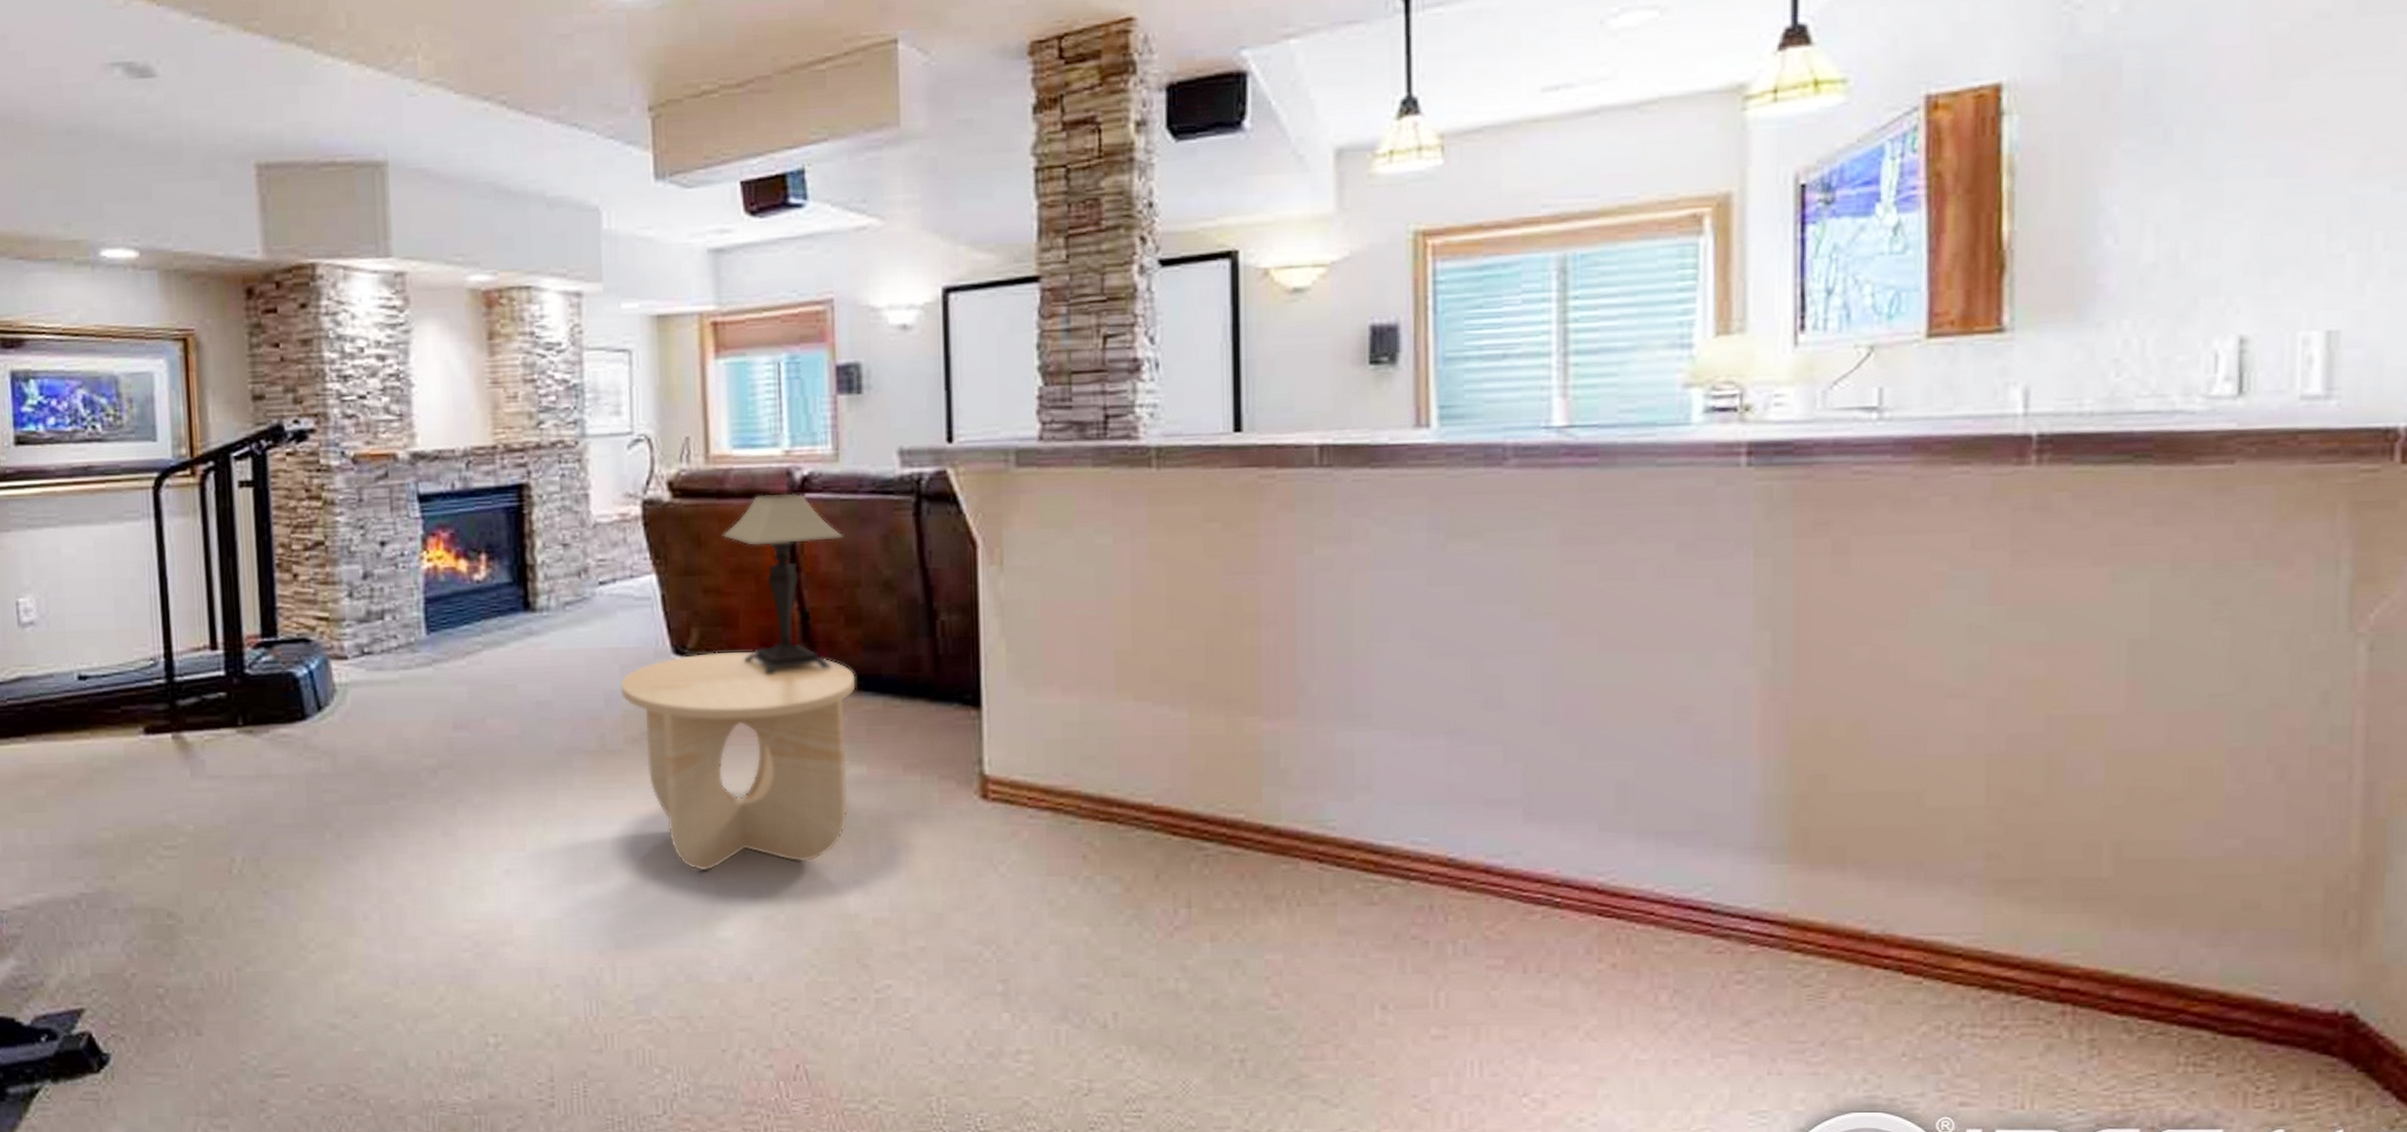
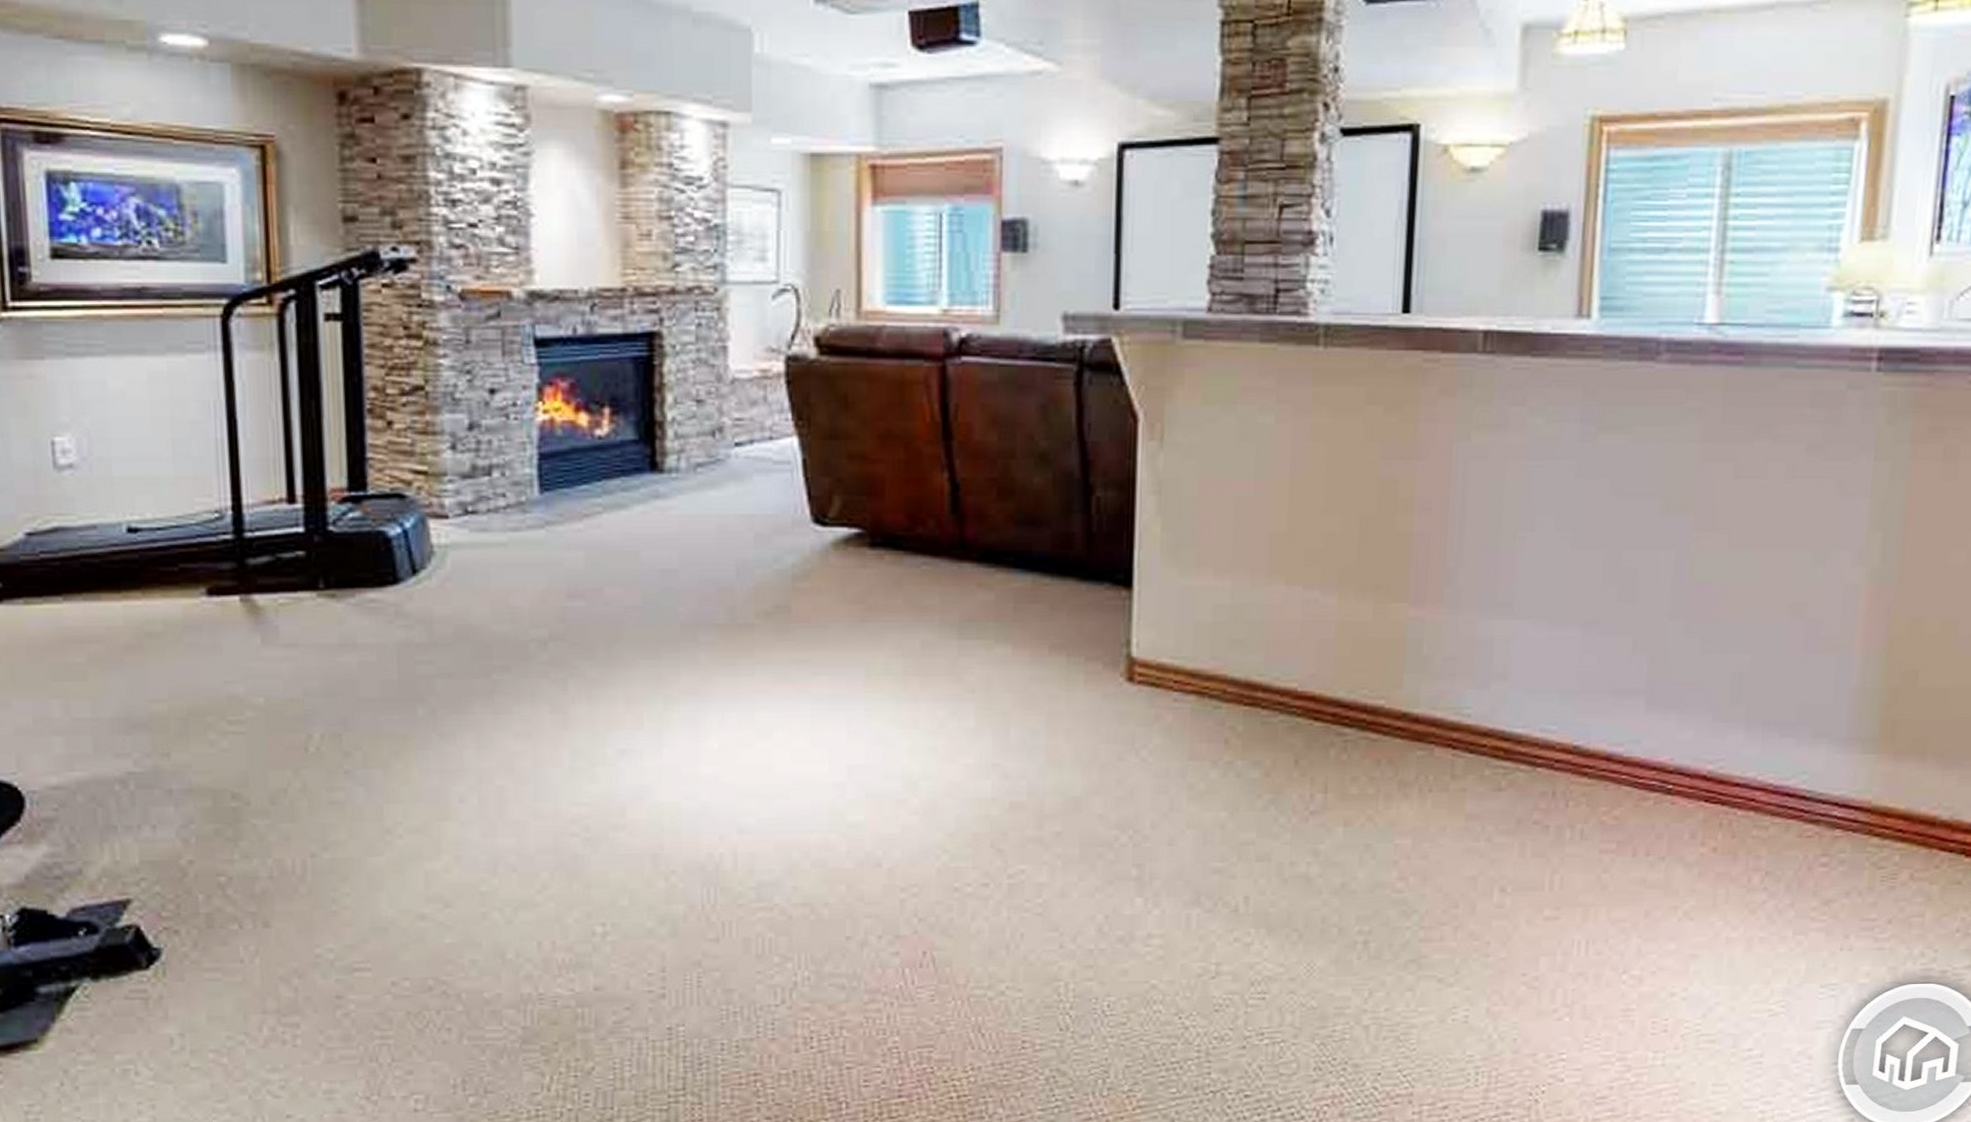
side table: present [620,652,856,871] -> none [753,522,1005,753]
table lamp: present [722,493,844,676] -> none [870,355,1001,549]

